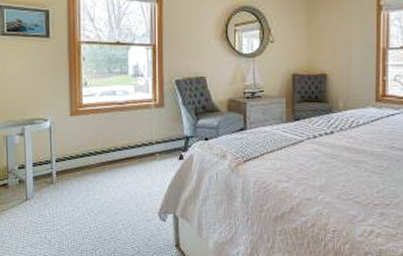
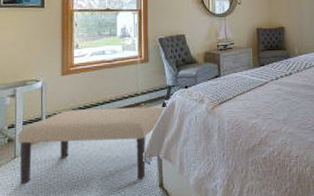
bench: none [28,155,185,237] -> present [17,106,167,183]

